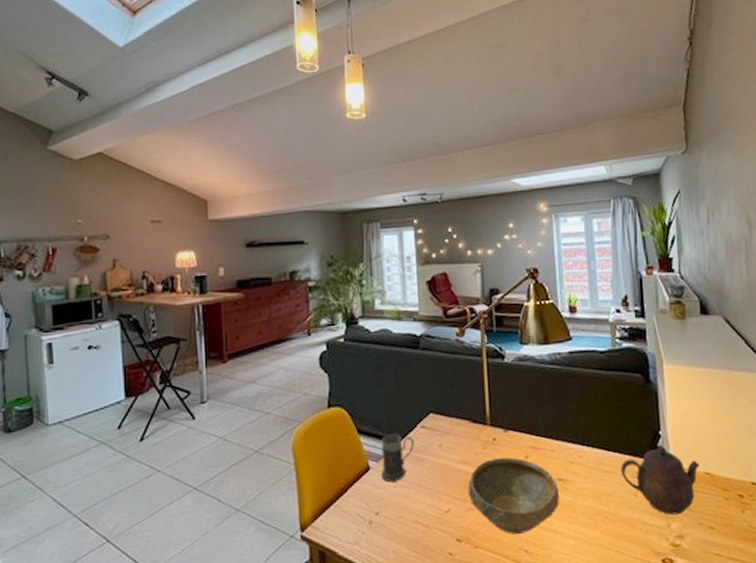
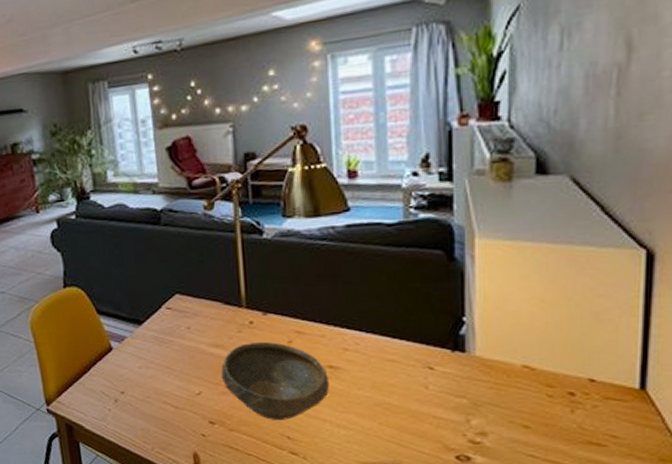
mug: present [381,434,414,482] -> none [123,315,159,363]
teapot: present [620,446,699,515] -> none [408,335,516,410]

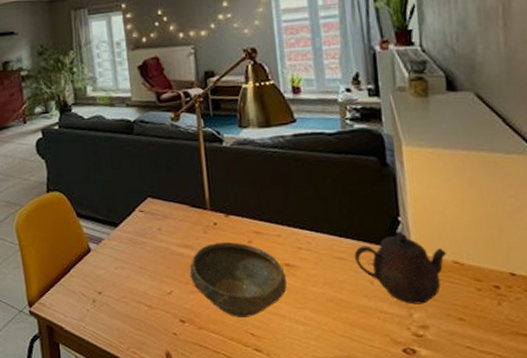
teapot: none [408,335,516,410] -> present [354,233,446,305]

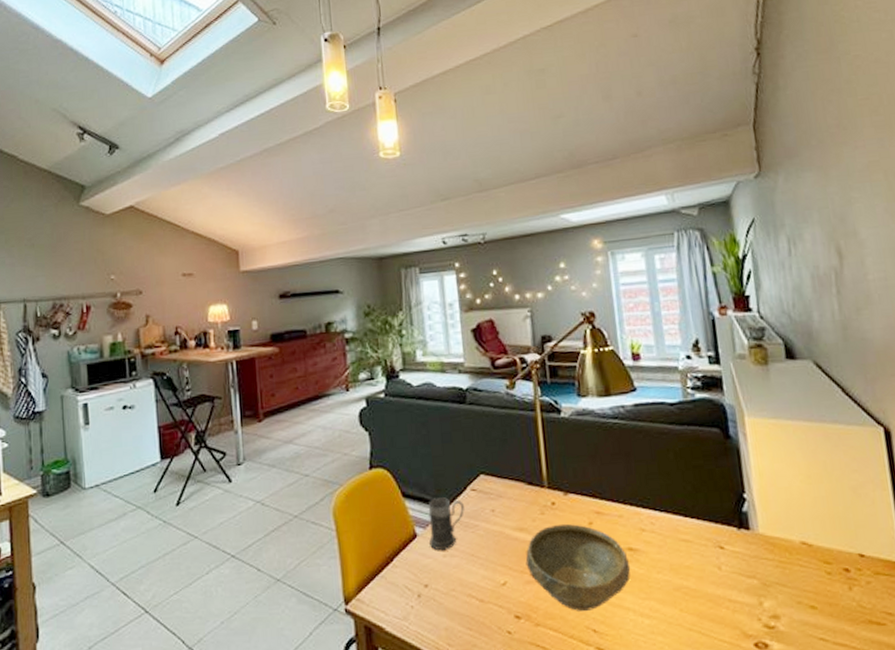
mug: none [100,217,133,264] -> present [428,497,464,551]
teapot: present [354,233,446,305] -> none [700,511,794,592]

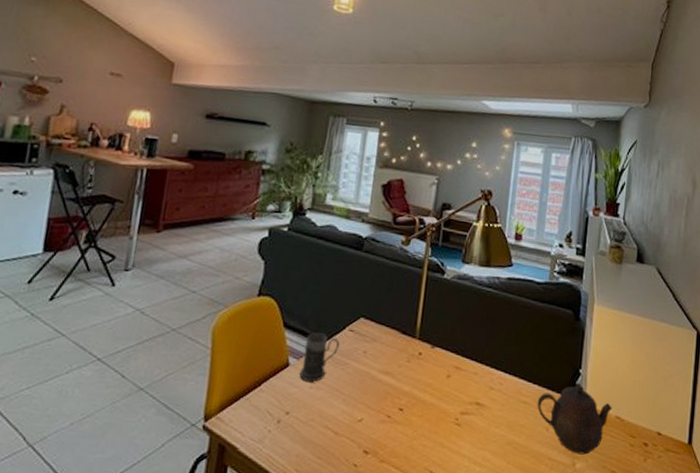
bowl: present [525,523,631,611] -> none [384,373,475,454]
teapot: none [700,511,794,592] -> present [537,385,612,455]

